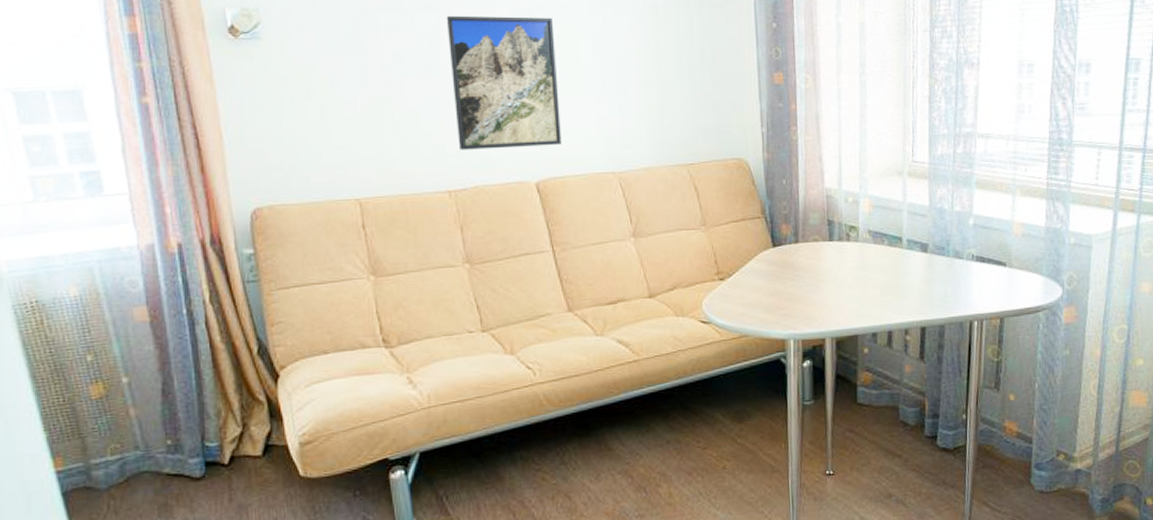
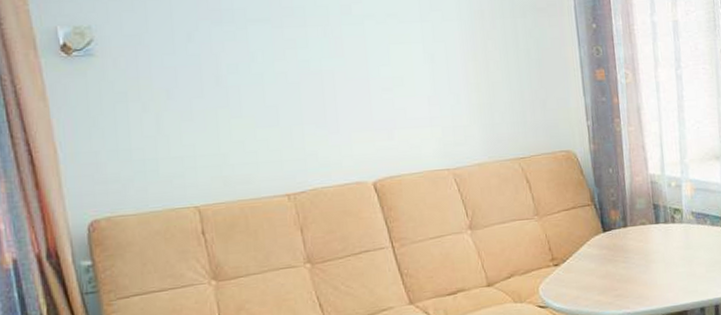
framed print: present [446,15,562,150] -> none [279,25,397,155]

